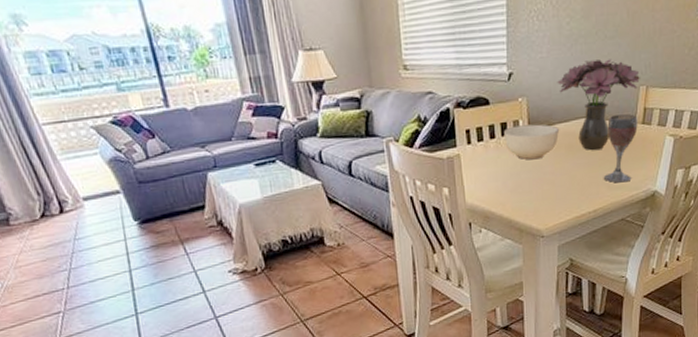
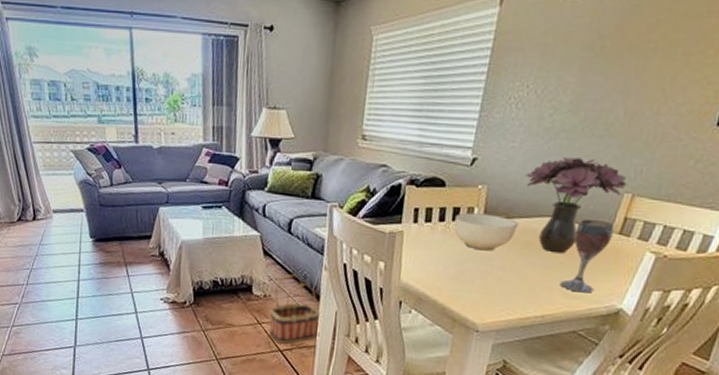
basket: none [347,217,398,290] -> present [269,274,321,344]

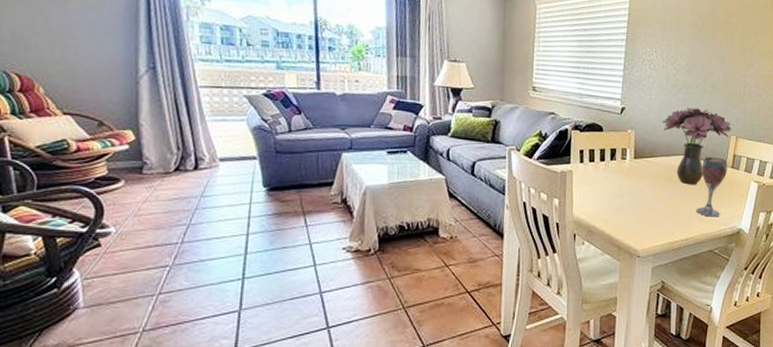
basket: present [269,274,321,344] -> none [457,215,505,285]
bowl: present [454,212,519,251] -> none [612,153,661,185]

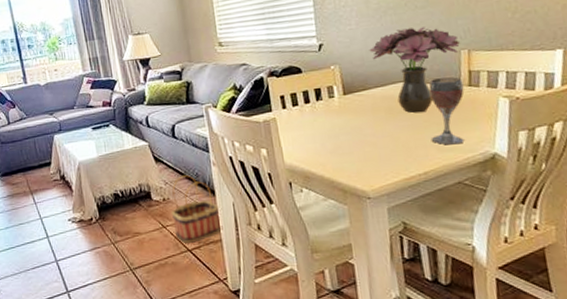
basket: none [457,215,505,285] -> present [172,175,221,243]

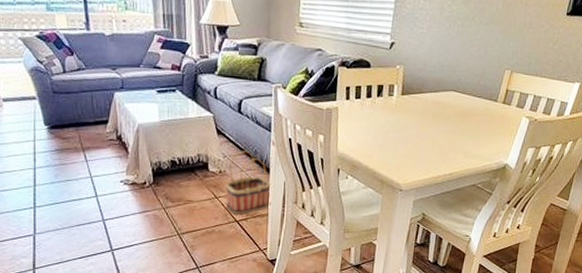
flower arrangement: present [369,26,460,113] -> none [432,41,507,120]
cup: present [428,77,465,145] -> none [462,92,500,153]

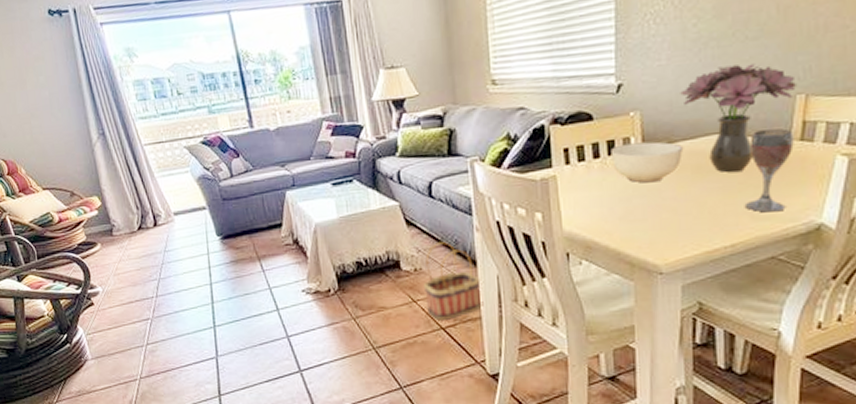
bowl: none [379,89,429,122] -> present [610,141,684,183]
flower arrangement: none [432,41,507,120] -> present [680,63,796,172]
cup: none [462,92,500,153] -> present [744,128,794,213]

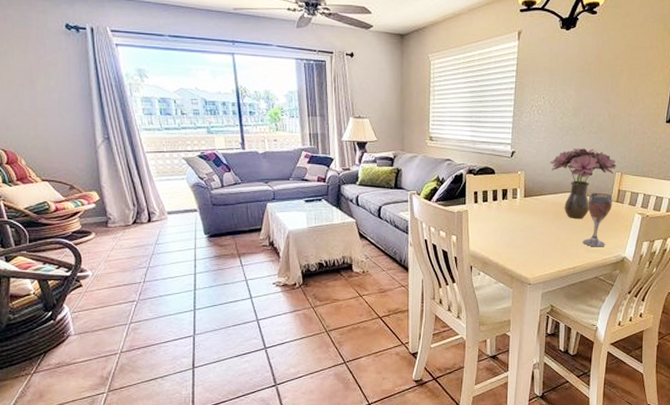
basket: present [424,242,481,320] -> none [369,252,410,311]
bowl: present [610,141,684,183] -> none [504,193,550,221]

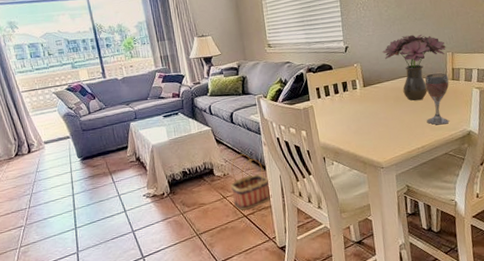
basket: none [369,252,410,311] -> present [231,154,270,210]

